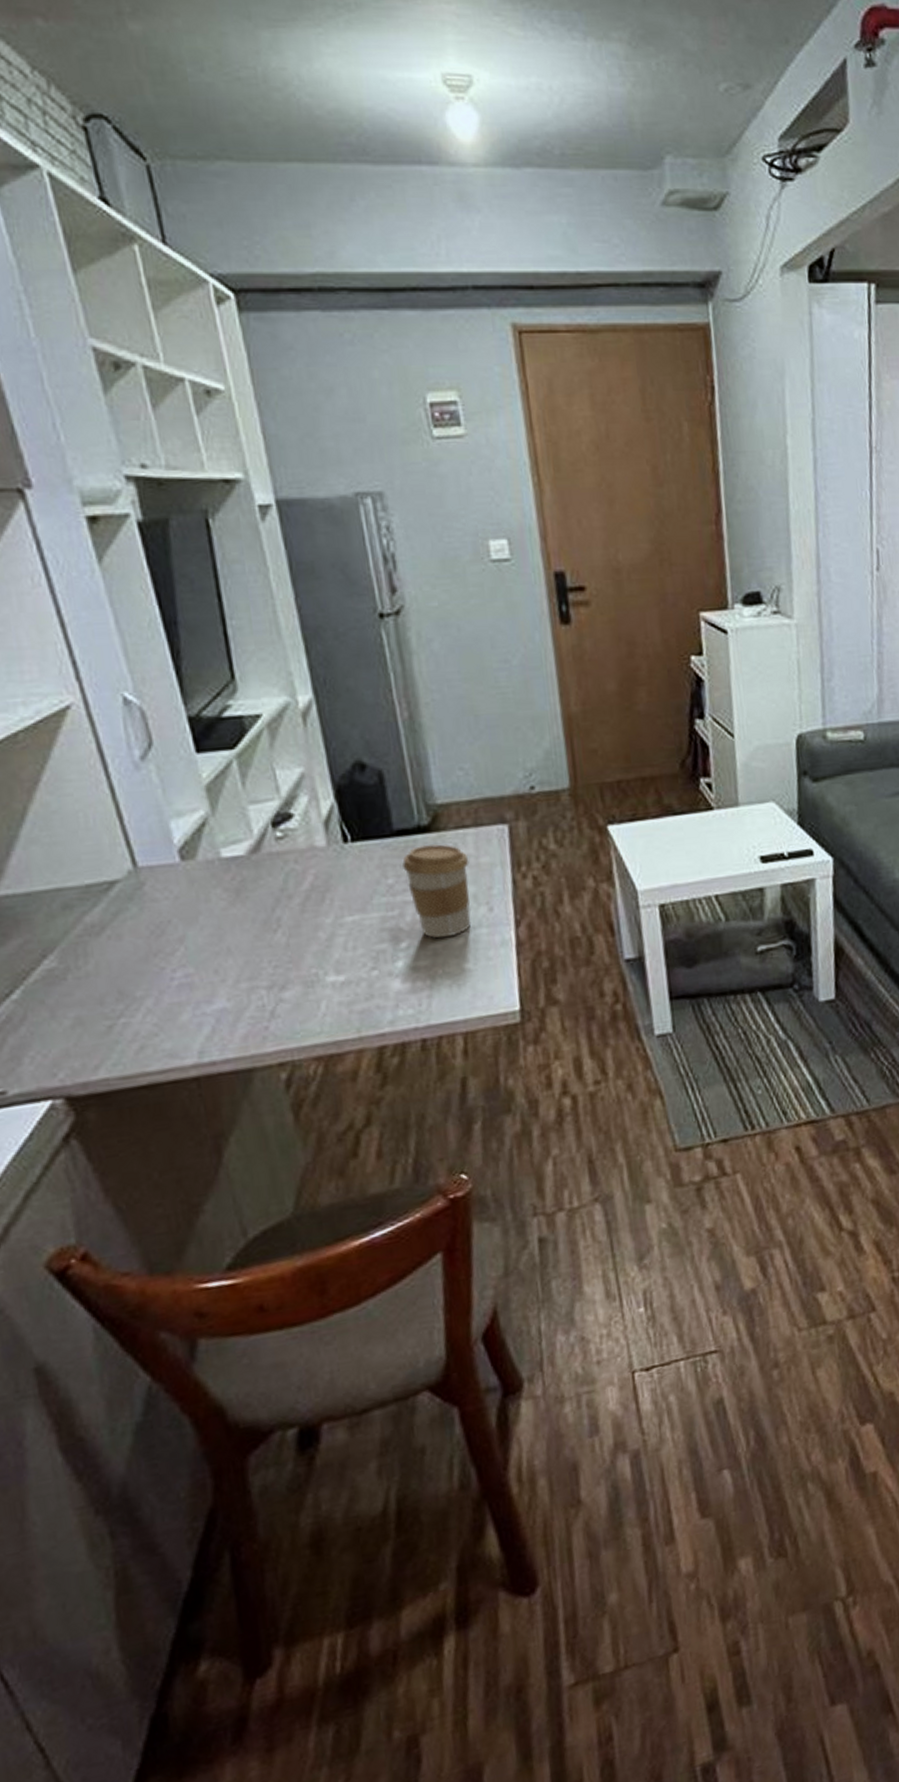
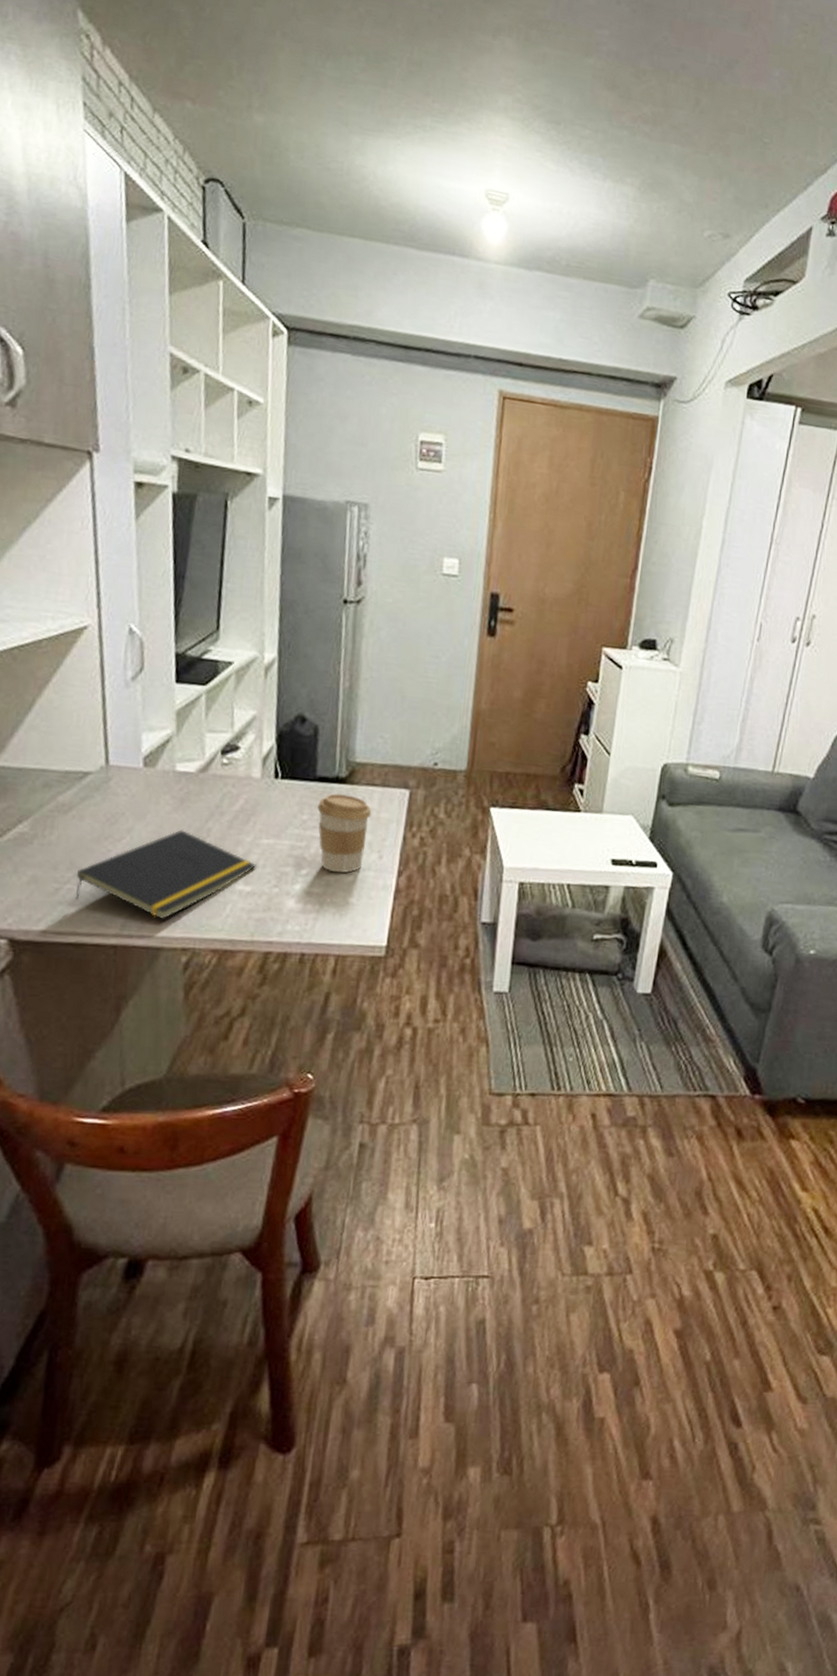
notepad: none [130,925,346,1036] -> present [75,830,257,920]

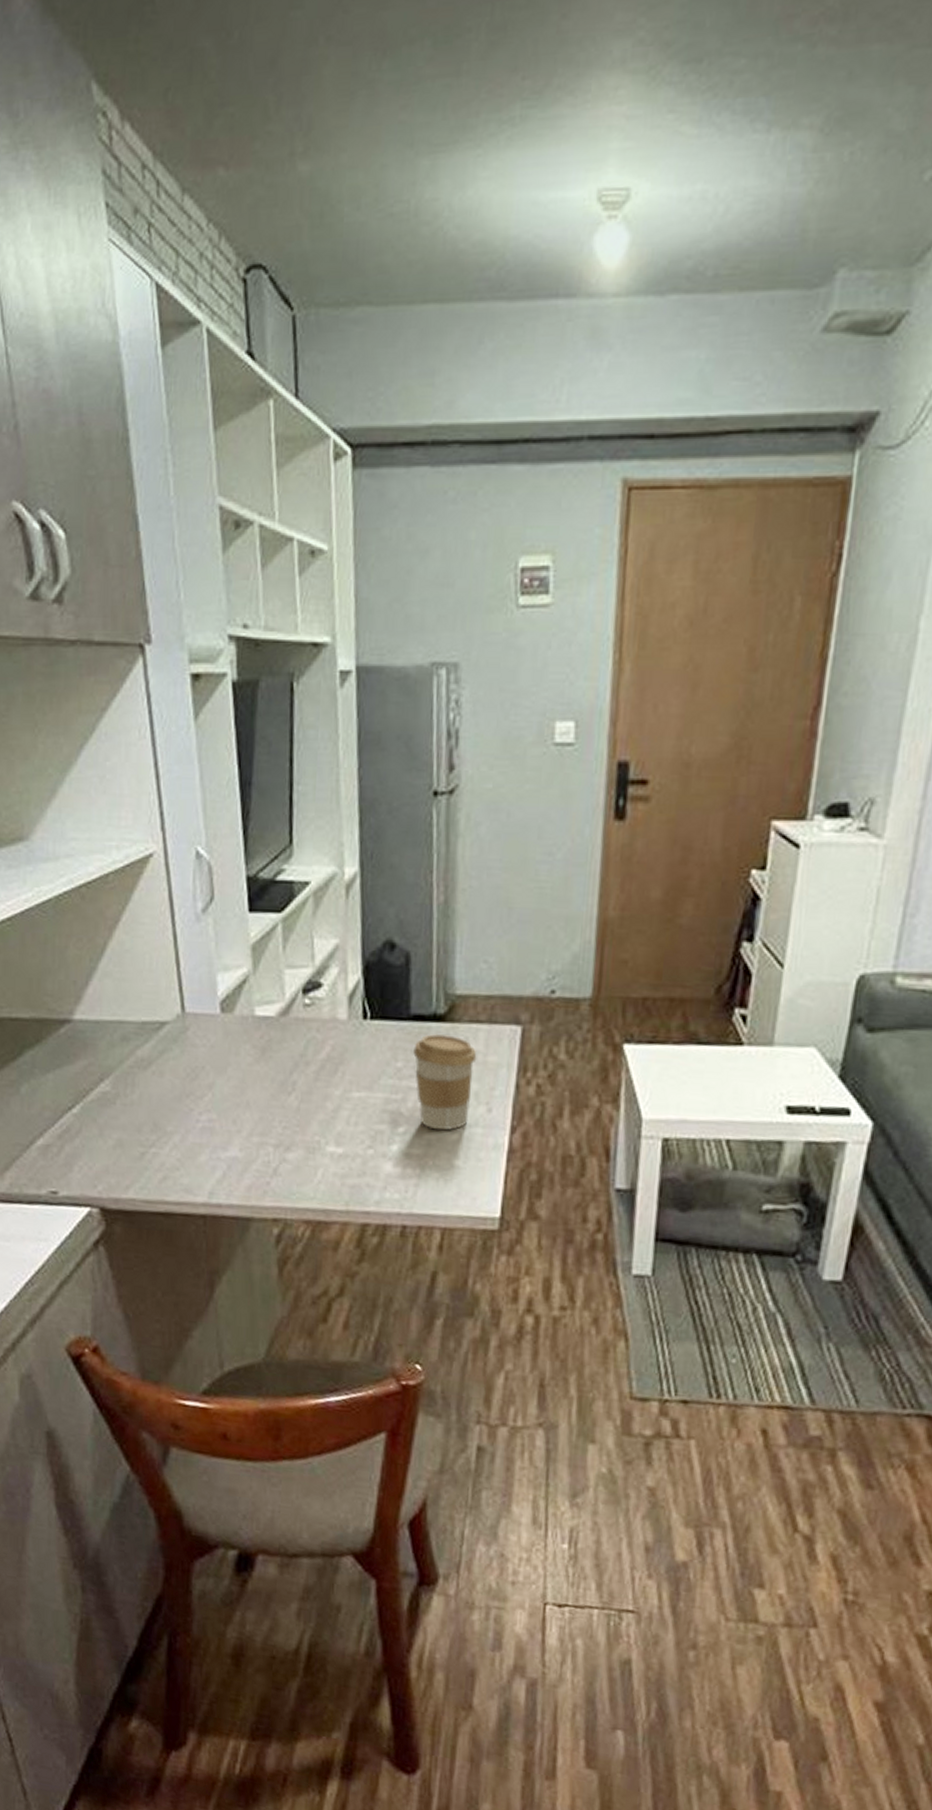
notepad: present [75,830,257,920] -> none [161,1084,348,1187]

